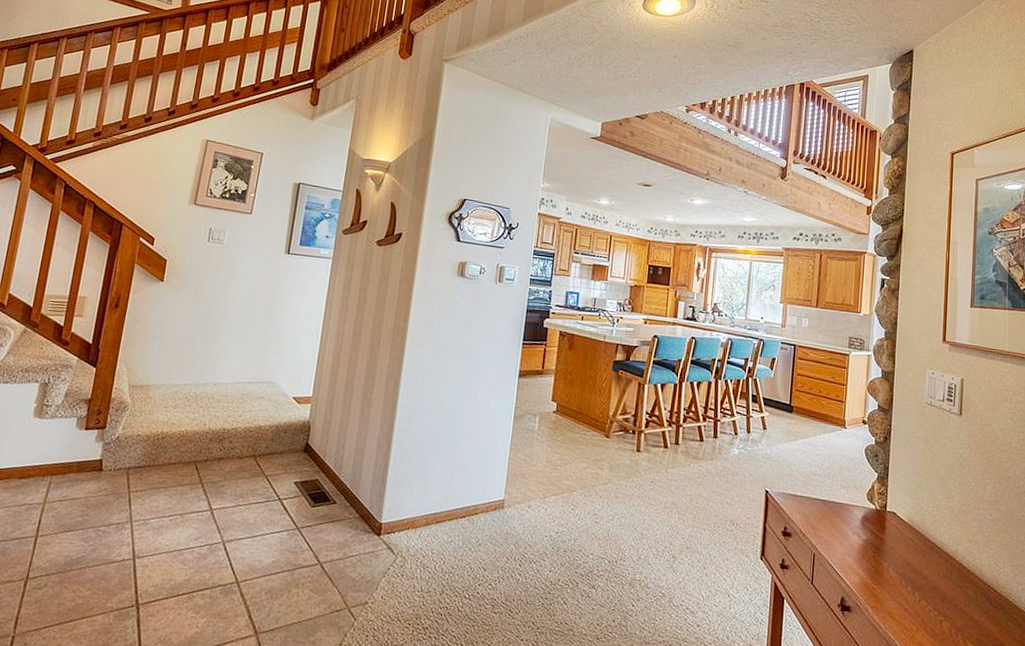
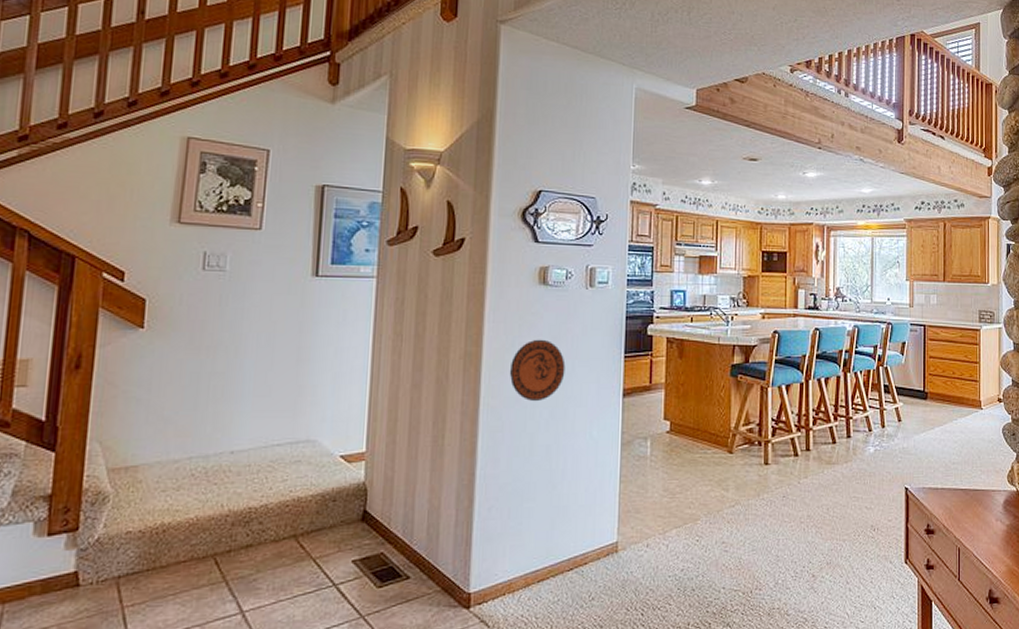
decorative plate: none [427,321,474,373] -> present [509,339,566,402]

